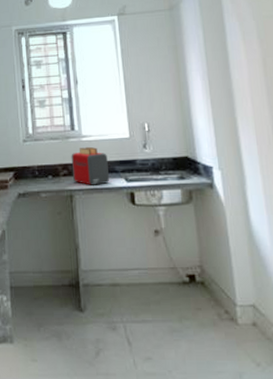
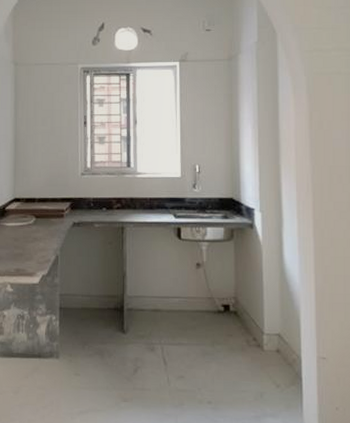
toaster: present [71,146,109,185] -> none [125,183,159,219]

